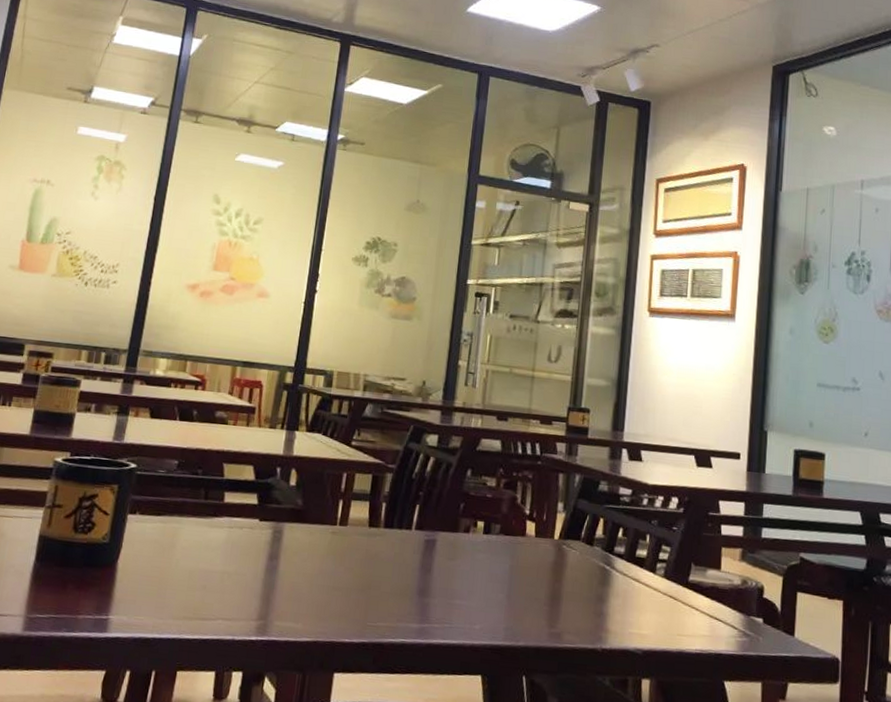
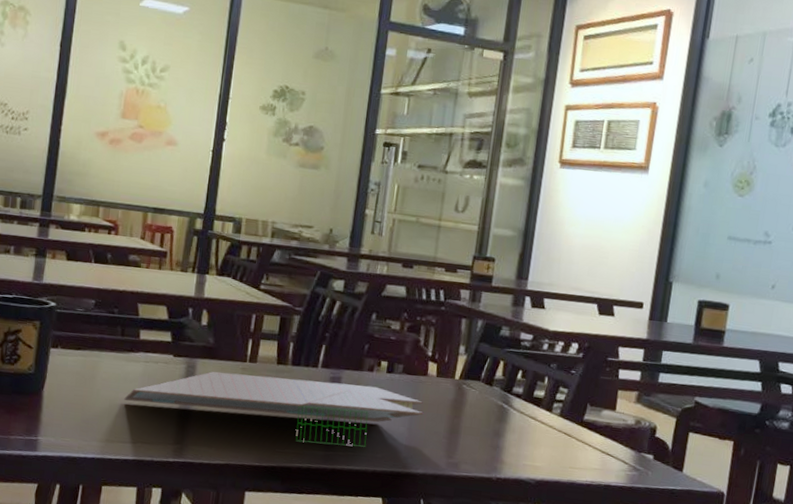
paper sheet: none [205,536,523,618] -> present [124,371,424,447]

